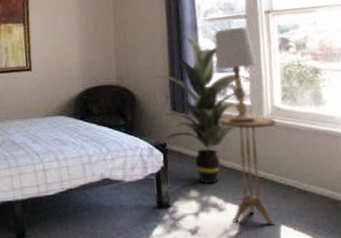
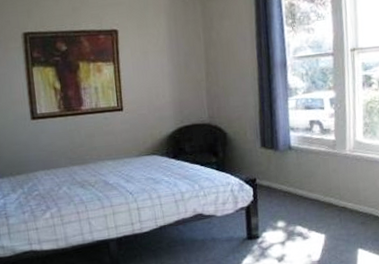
indoor plant: present [156,38,250,184] -> none [247,76,335,215]
table lamp: present [214,26,257,121] -> none [302,64,341,156]
side table: present [219,116,276,227] -> none [305,150,358,251]

